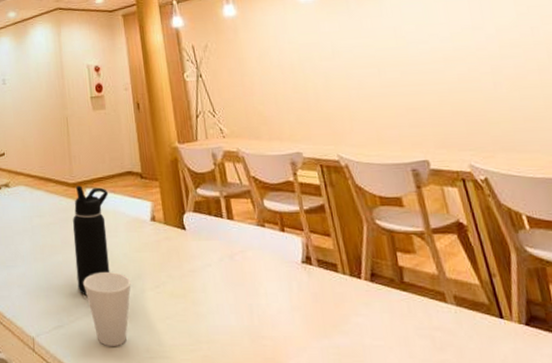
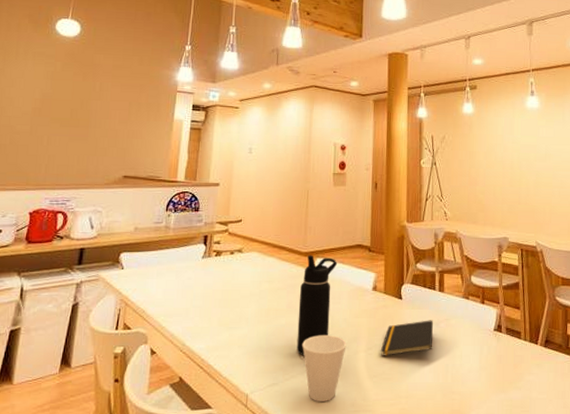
notepad: none [169,252,230,295] -> present [380,320,433,356]

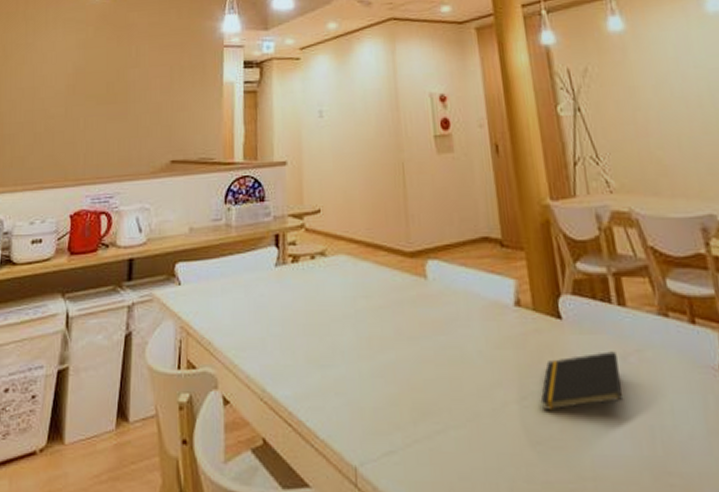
water bottle: present [296,255,338,356] -> none [410,255,460,409]
cup: present [302,335,347,401] -> none [423,377,489,482]

